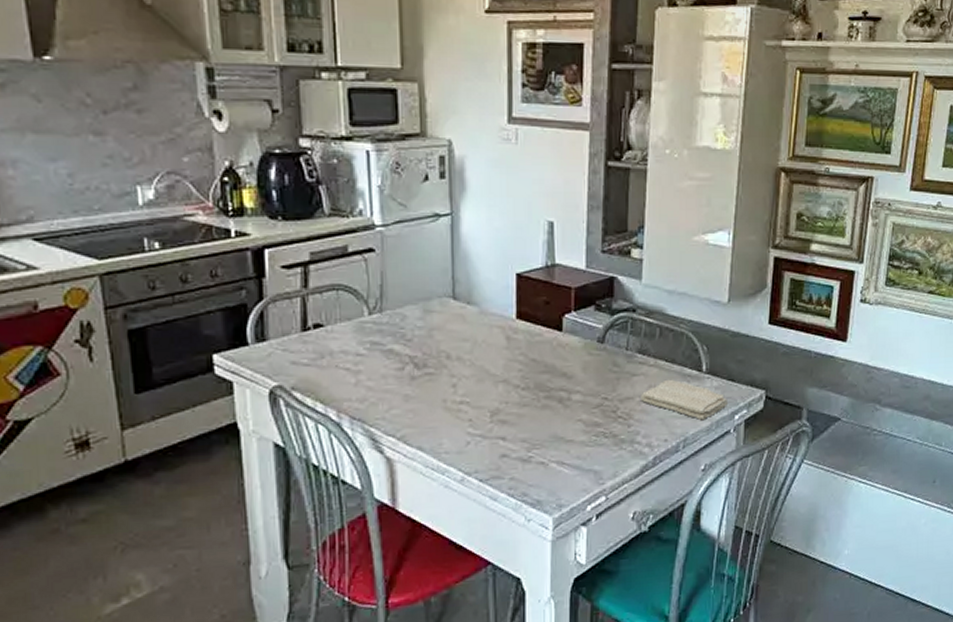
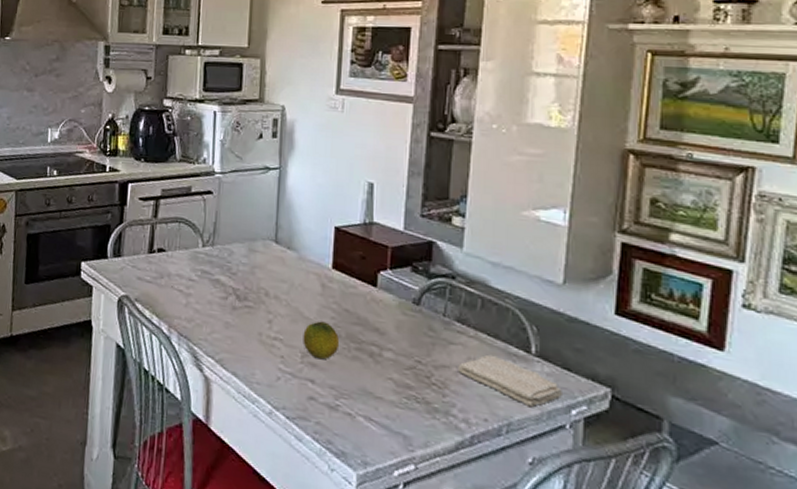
fruit: none [491,375,529,415] -> present [303,321,340,359]

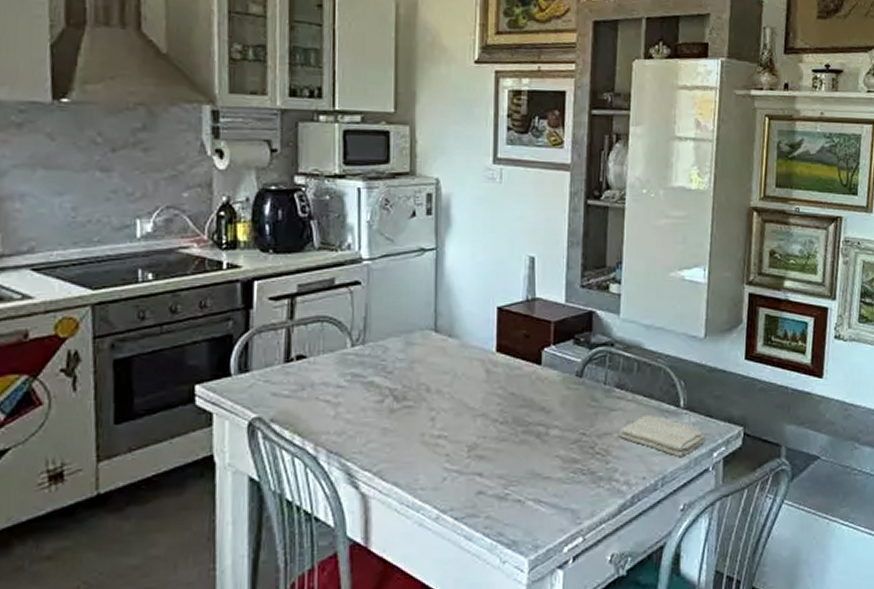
fruit: present [303,321,340,359] -> none [469,409,507,450]

